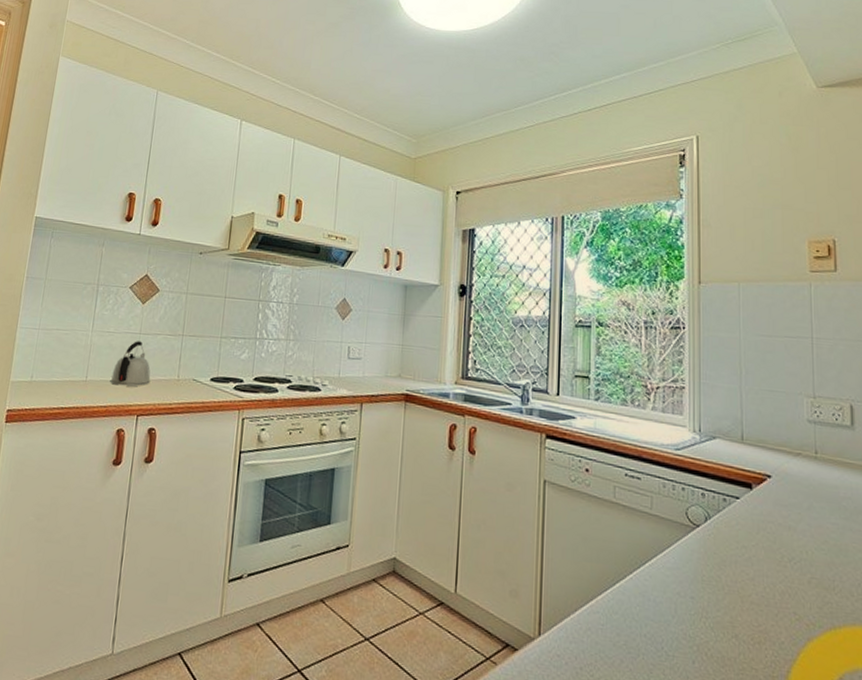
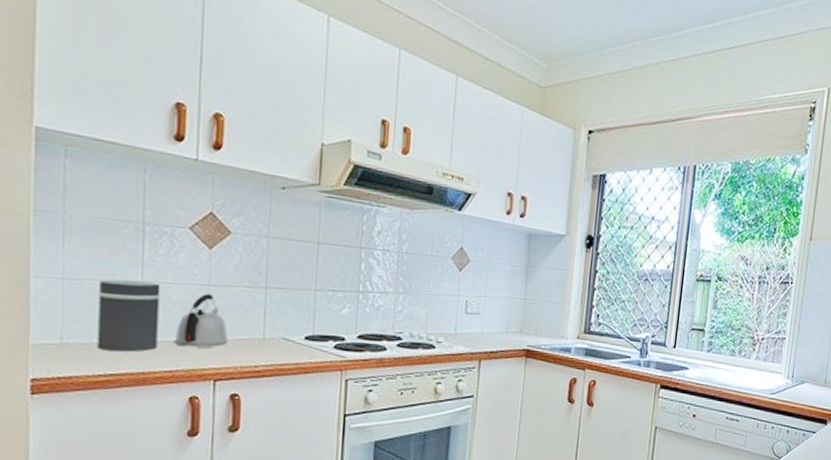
cylinder: none [55,329,105,390] -> present [97,279,161,353]

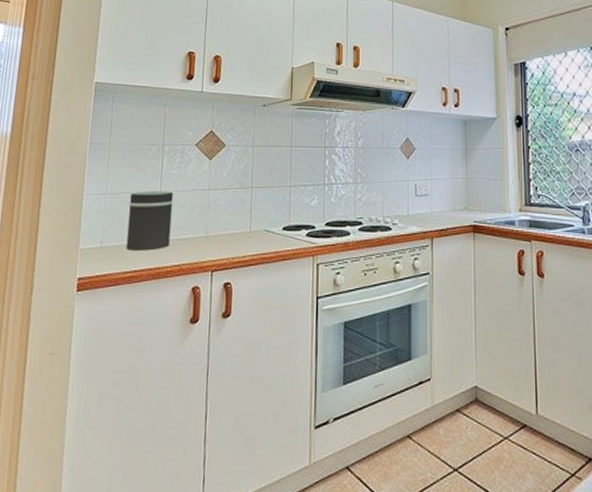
kettle: present [174,294,228,350] -> none [182,197,223,244]

